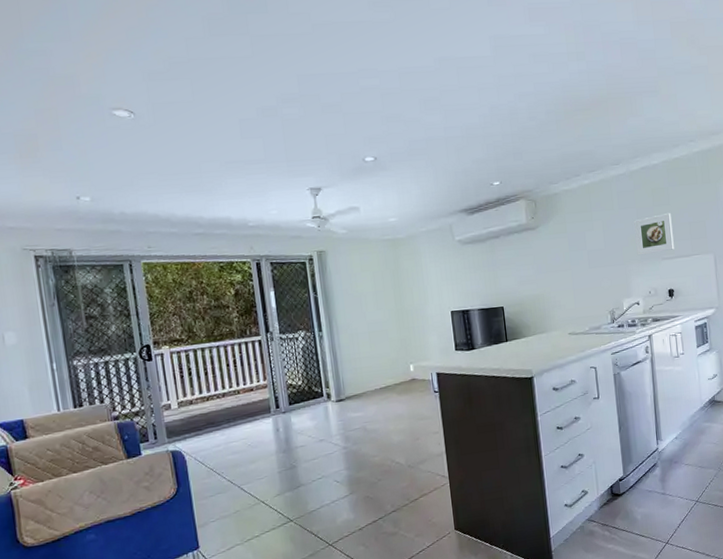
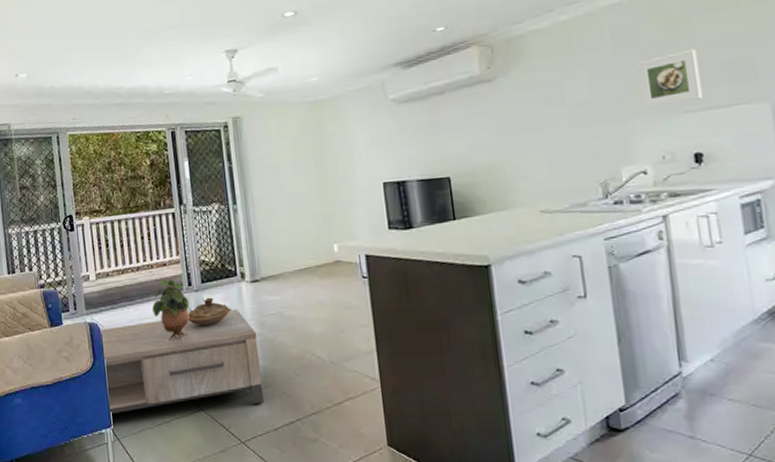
coffee table: none [183,426,349,538] -> present [99,309,264,415]
potted plant: none [239,403,278,461] -> present [152,279,190,341]
decorative bowl: none [276,417,318,445] -> present [188,297,231,326]

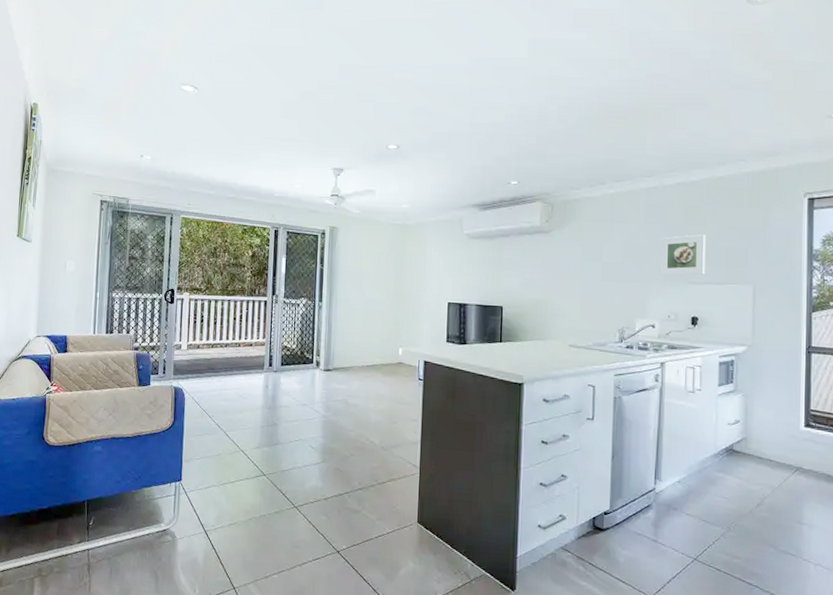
coffee table: present [99,309,264,415] -> none [180,391,322,476]
potted plant: present [152,279,190,341] -> none [234,358,268,412]
decorative bowl: present [188,297,231,326] -> none [264,378,303,403]

